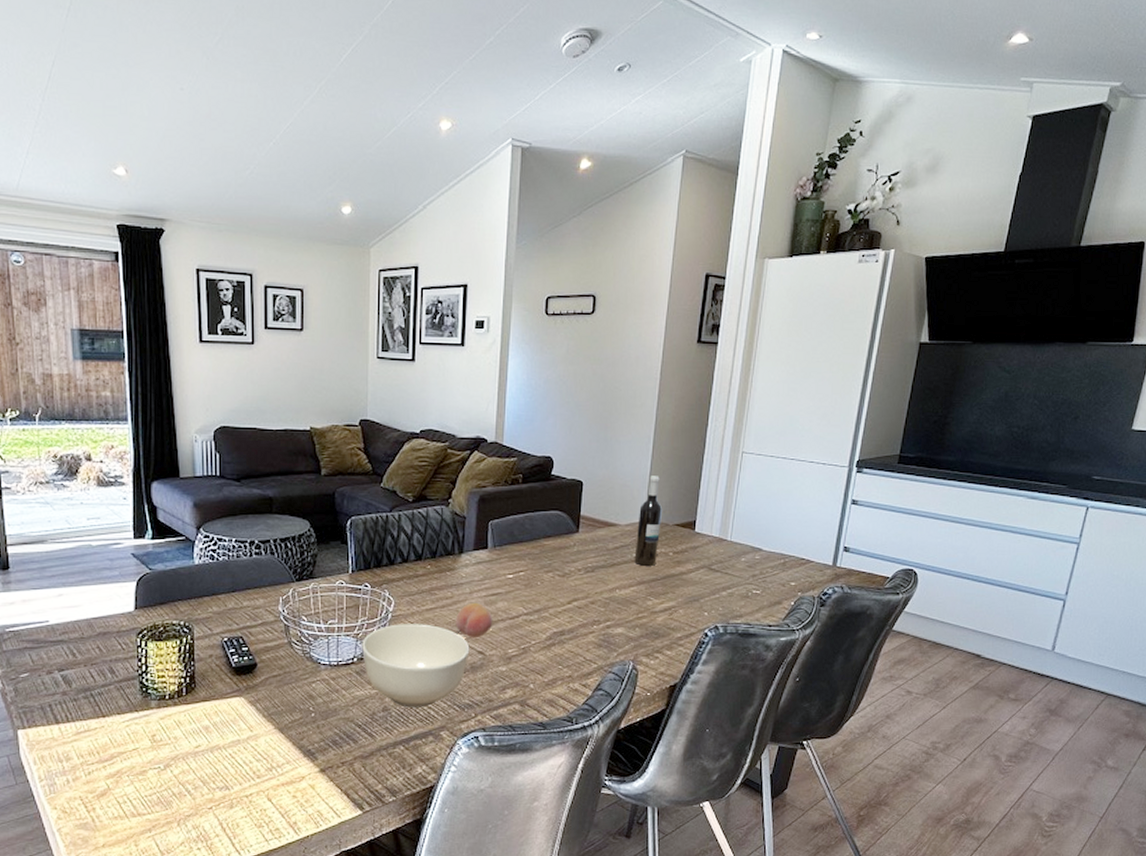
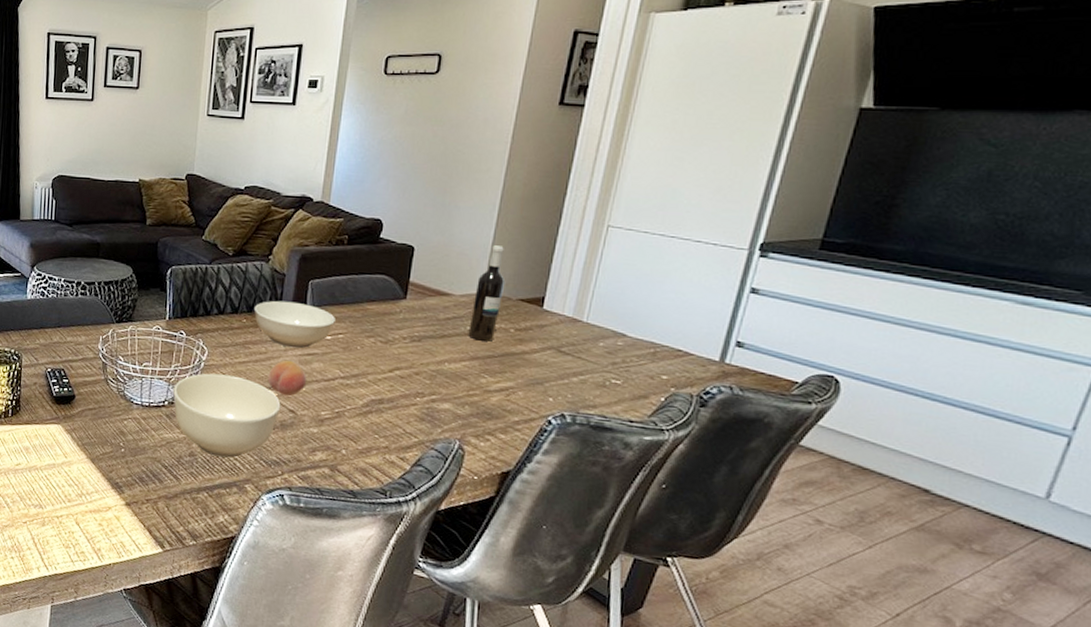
bowl: none [437,544,516,590] -> present [253,300,335,349]

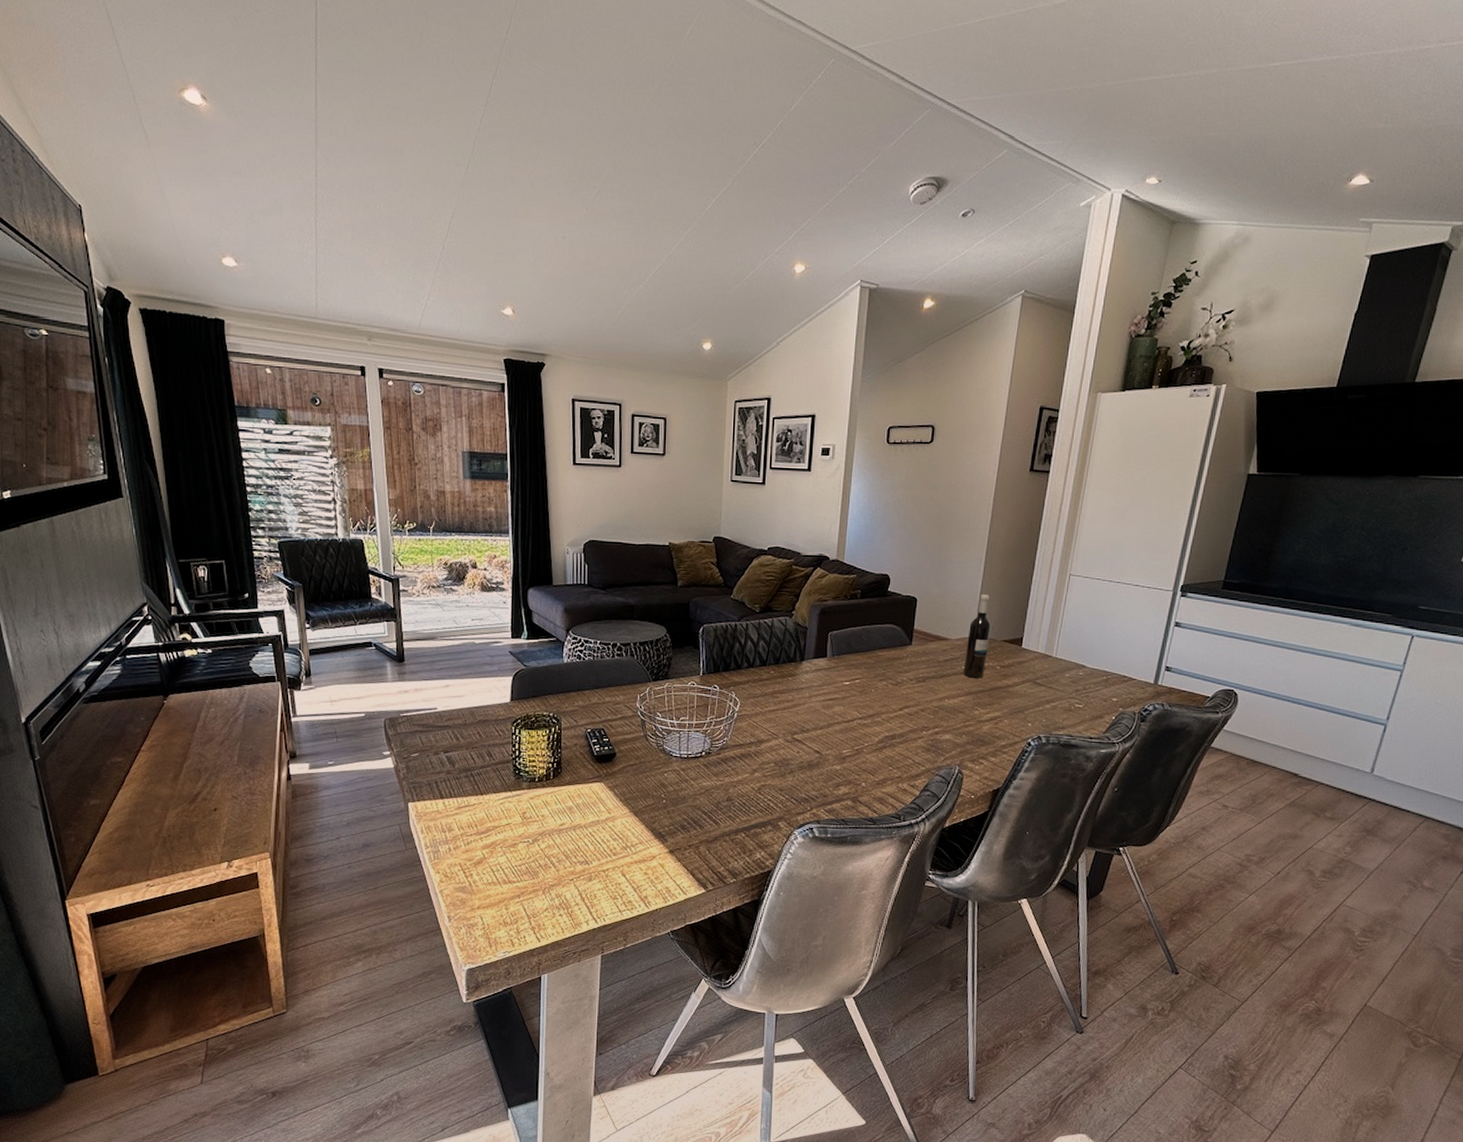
bowl: present [173,373,281,458] -> none [710,723,808,799]
bowl: present [253,300,335,349] -> none [780,652,852,695]
fruit: present [267,360,307,397] -> none [795,705,830,739]

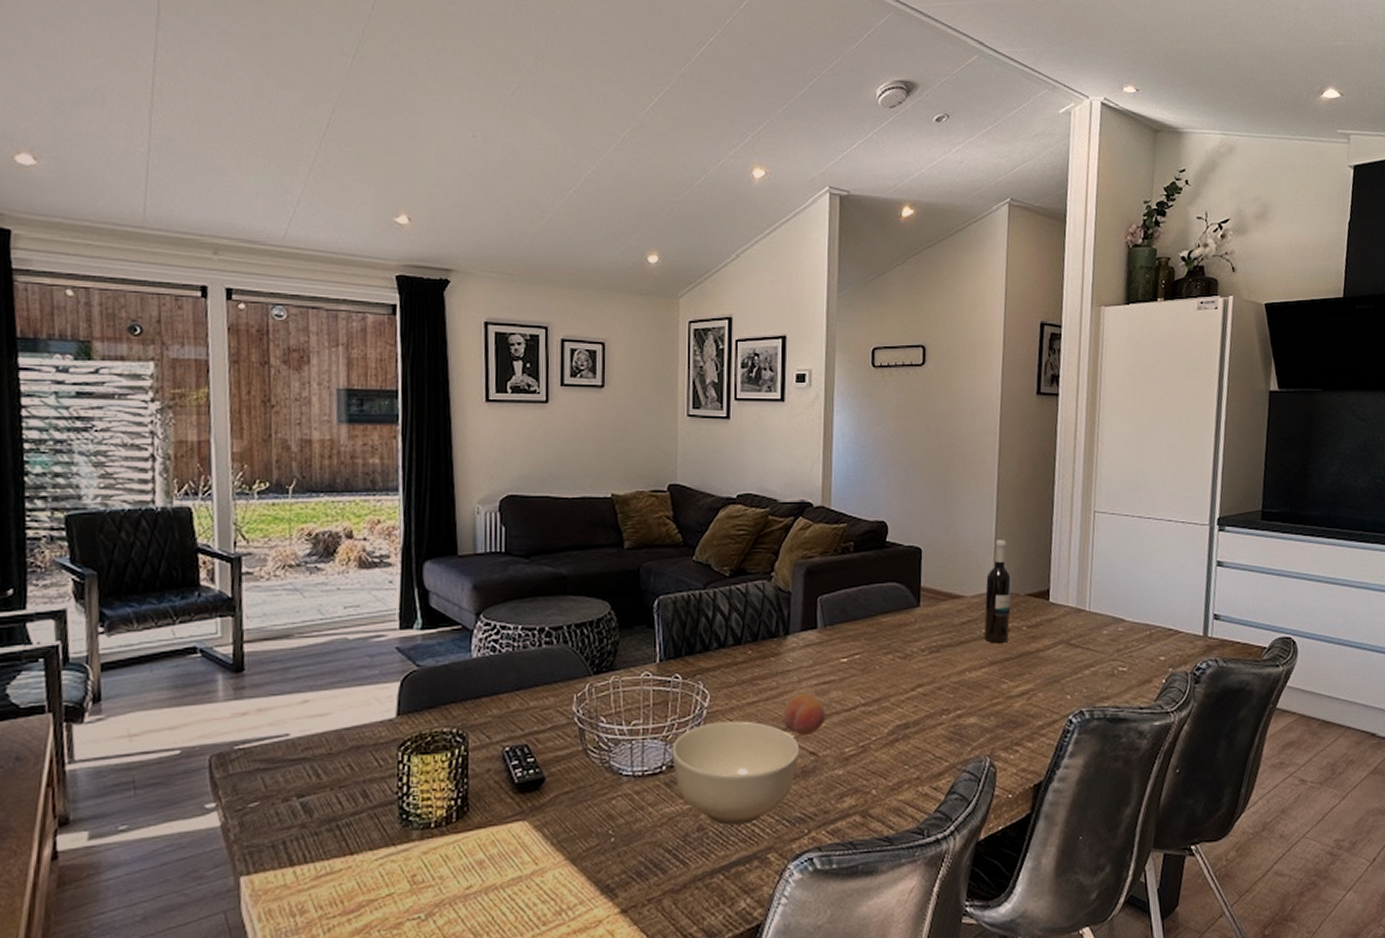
bowl: none [710,723,808,799] -> present [672,721,800,826]
fruit: none [795,705,830,739] -> present [782,692,826,737]

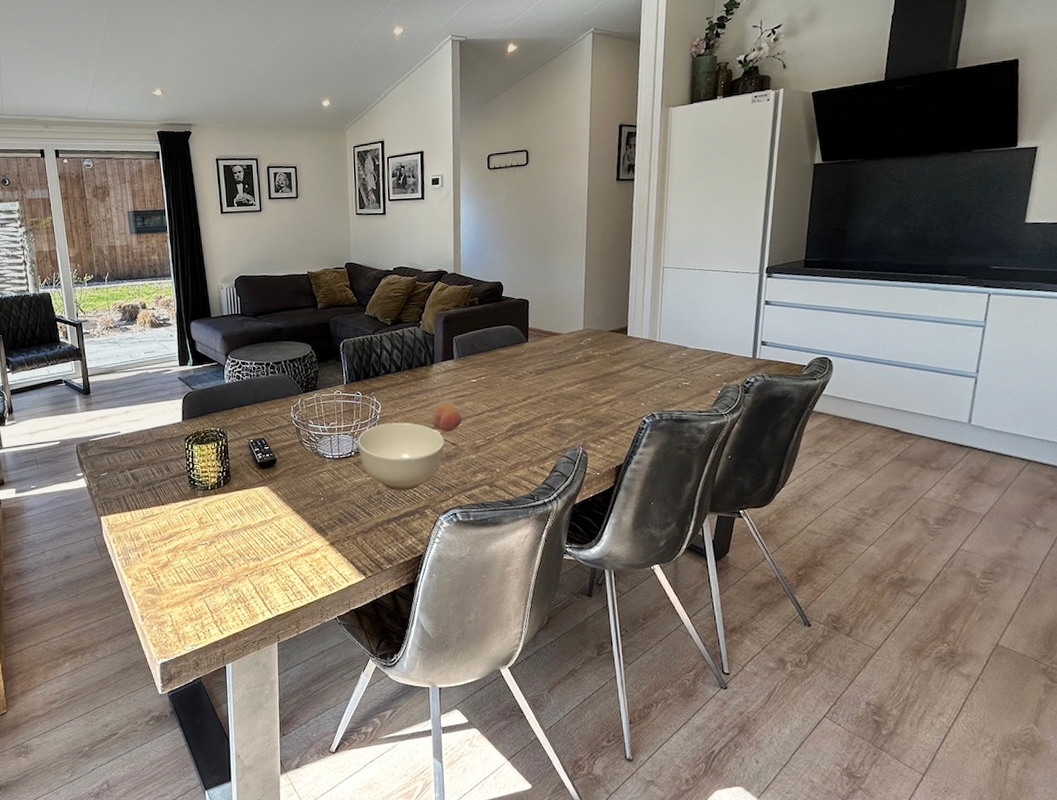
wine bottle: present [983,540,1012,643] -> none [576,291,598,367]

